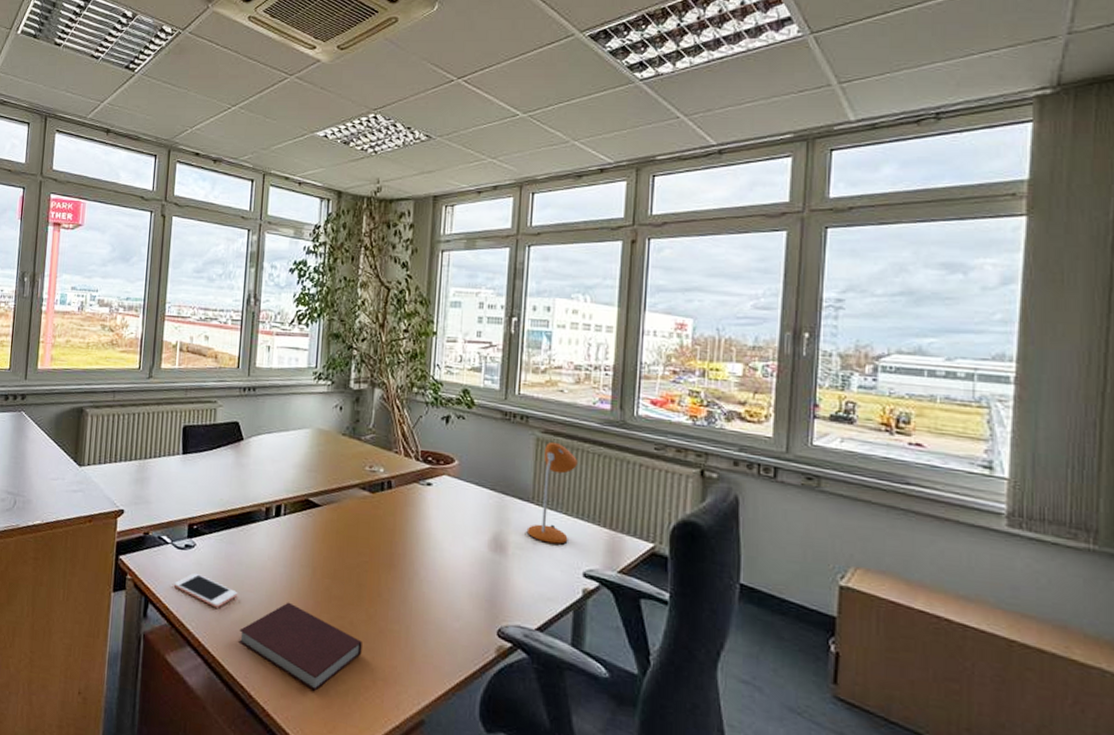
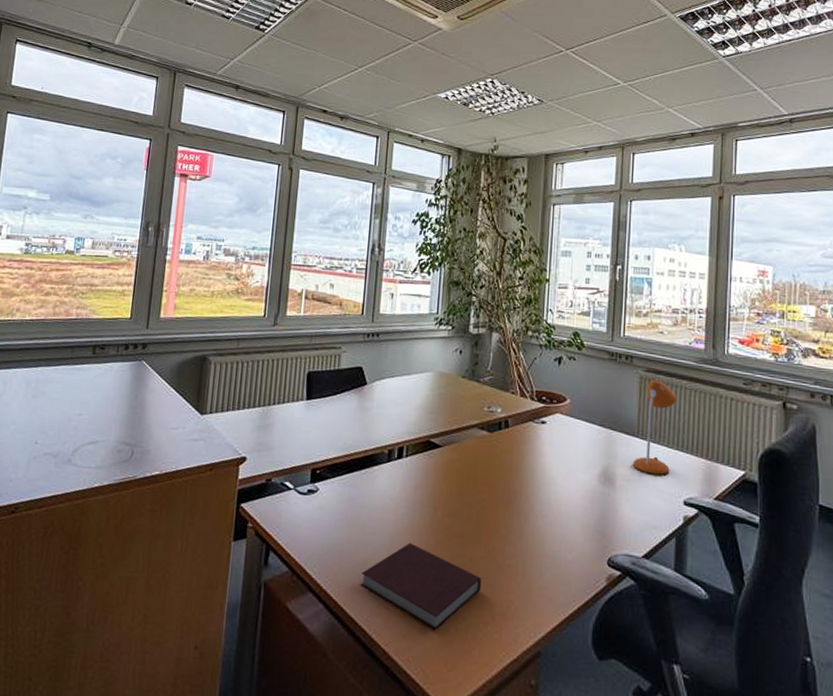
cell phone: present [173,572,238,608] -> none [295,517,360,552]

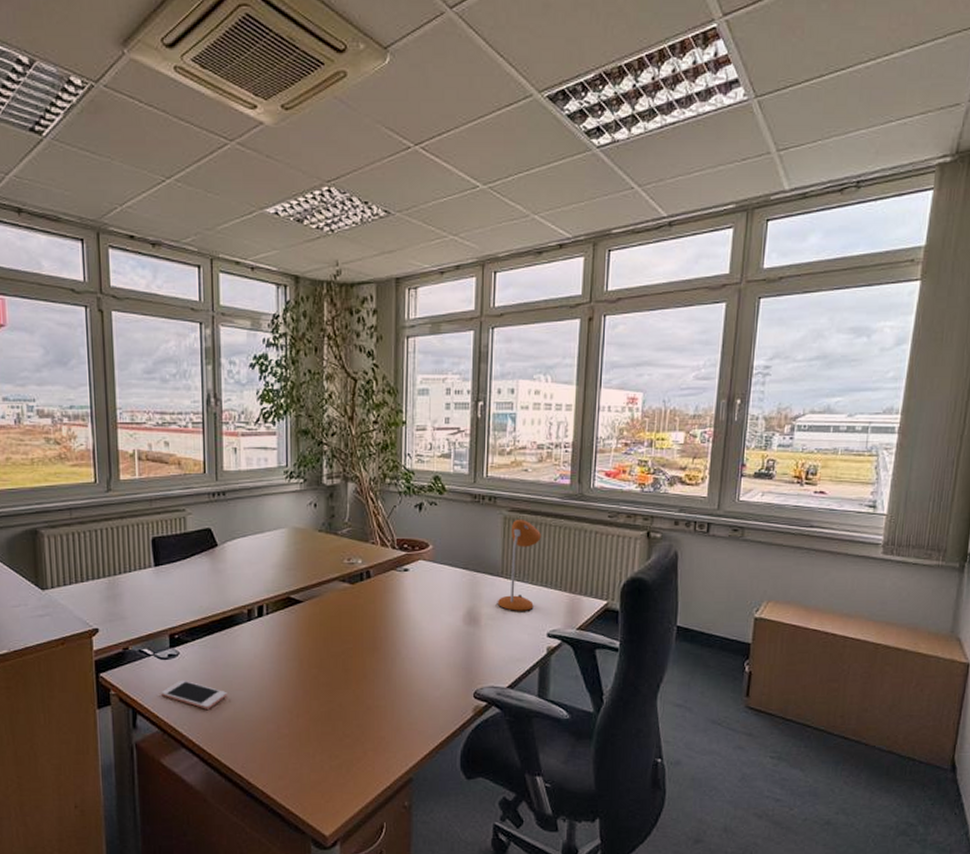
cell phone: none [295,517,360,552] -> present [160,679,228,709]
notebook: present [360,542,481,630] -> none [232,694,352,769]

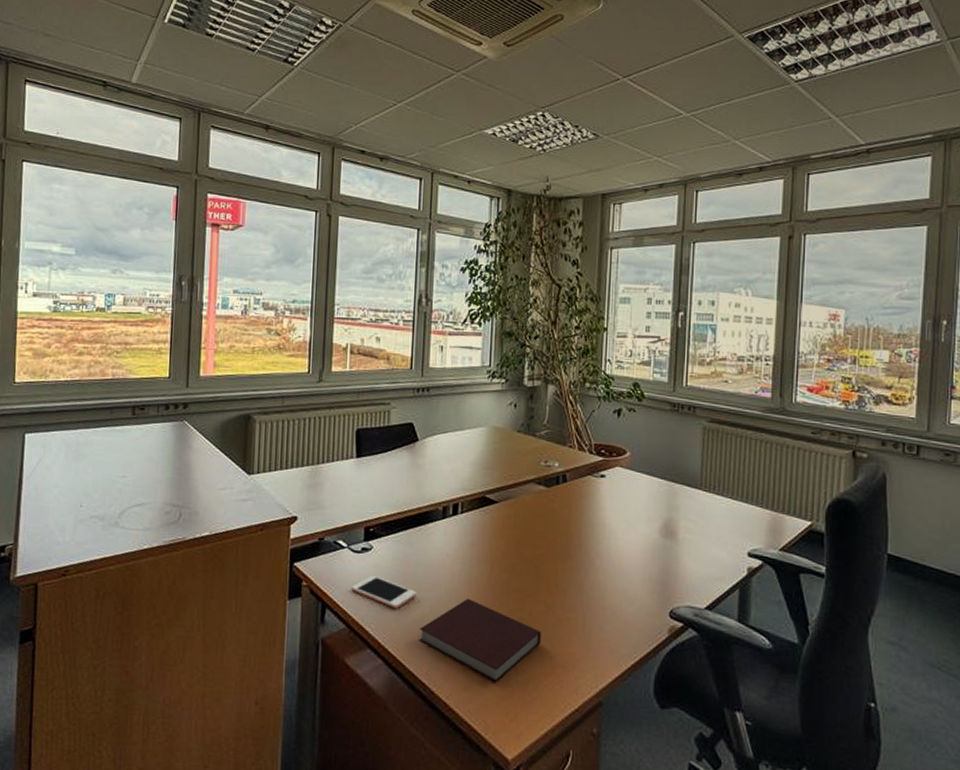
notebook: none [232,694,352,769] -> present [419,598,541,682]
desk lamp: present [497,519,541,612] -> none [695,430,741,528]

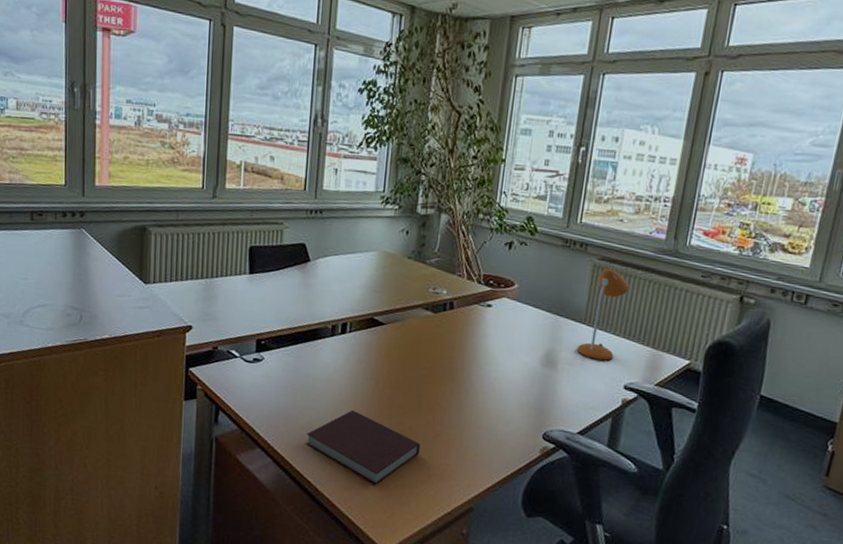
cell phone: present [351,575,417,609] -> none [243,383,305,415]
desk lamp: none [695,430,741,528] -> present [576,268,630,362]

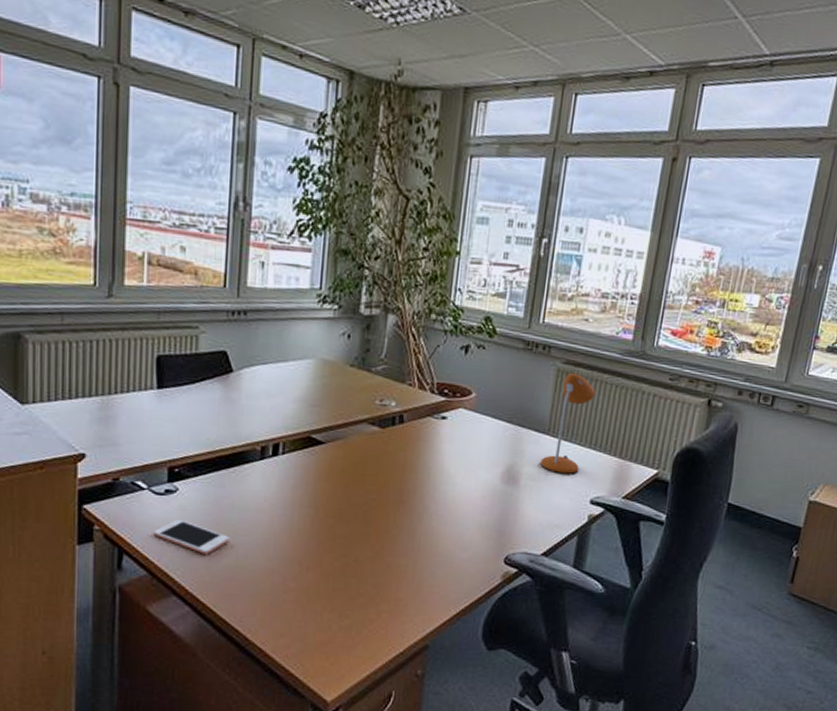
cell phone: none [243,383,305,415] -> present [152,519,230,555]
notebook: present [306,409,420,485] -> none [232,543,368,628]

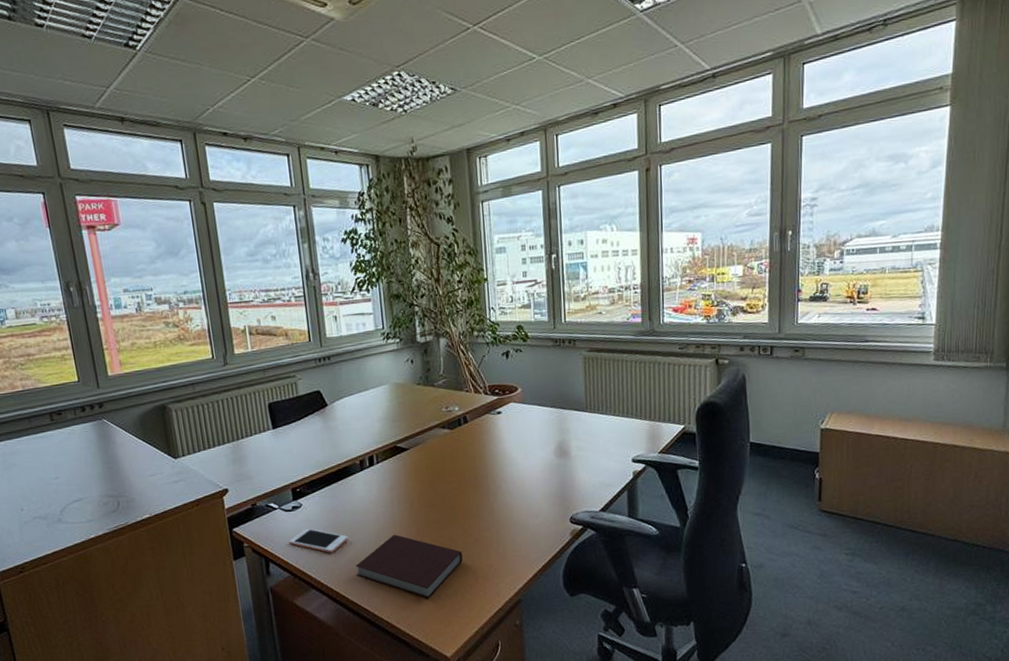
notebook: none [232,543,368,628] -> present [355,534,463,599]
desk lamp: present [539,372,596,475] -> none [584,357,619,443]

